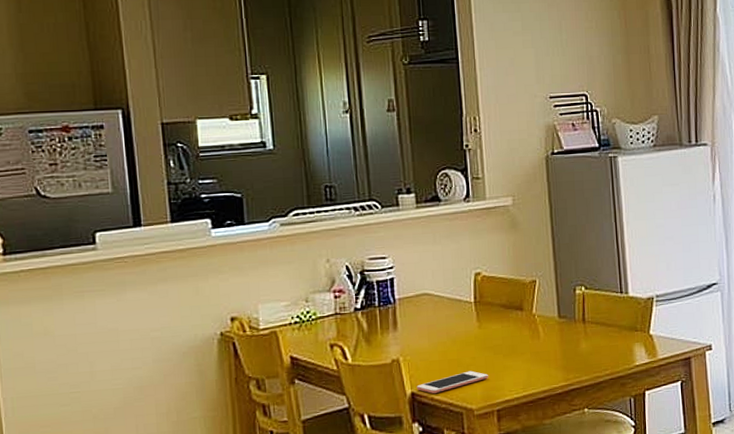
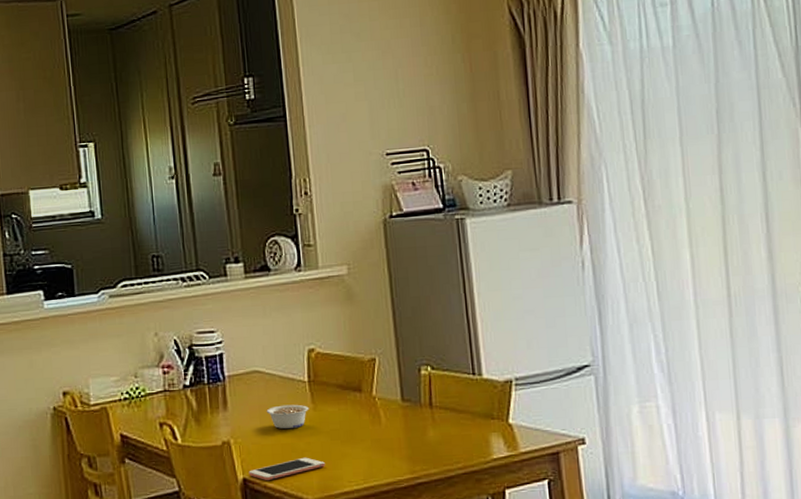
legume: none [434,323,475,346] -> present [266,404,309,429]

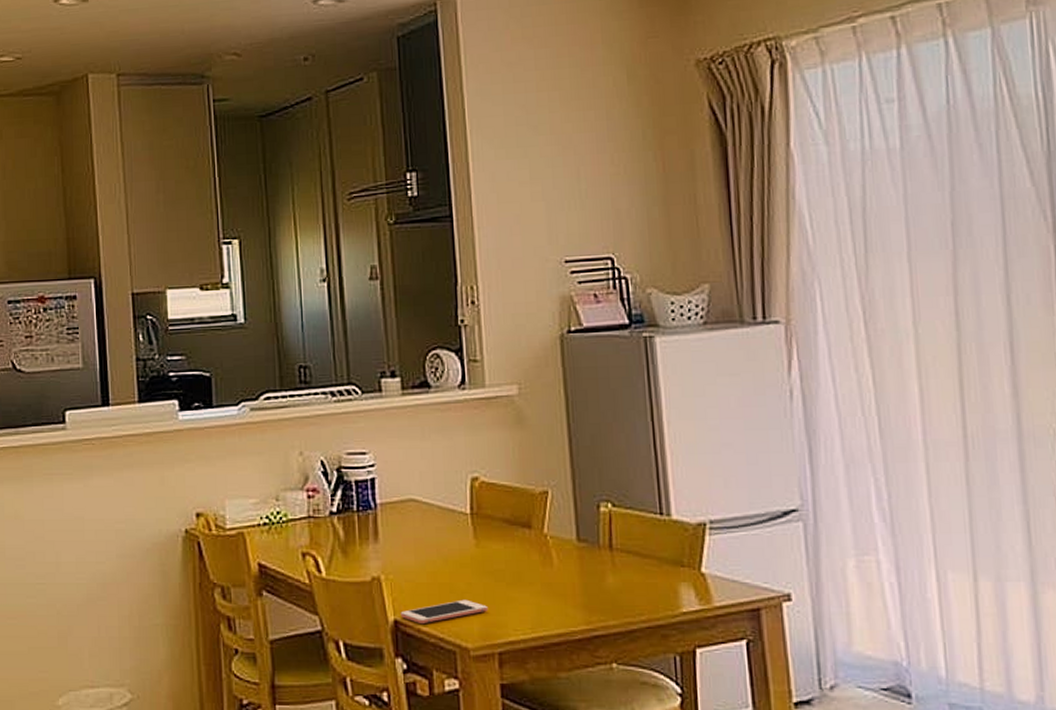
legume: present [266,404,309,429] -> none [422,539,471,567]

